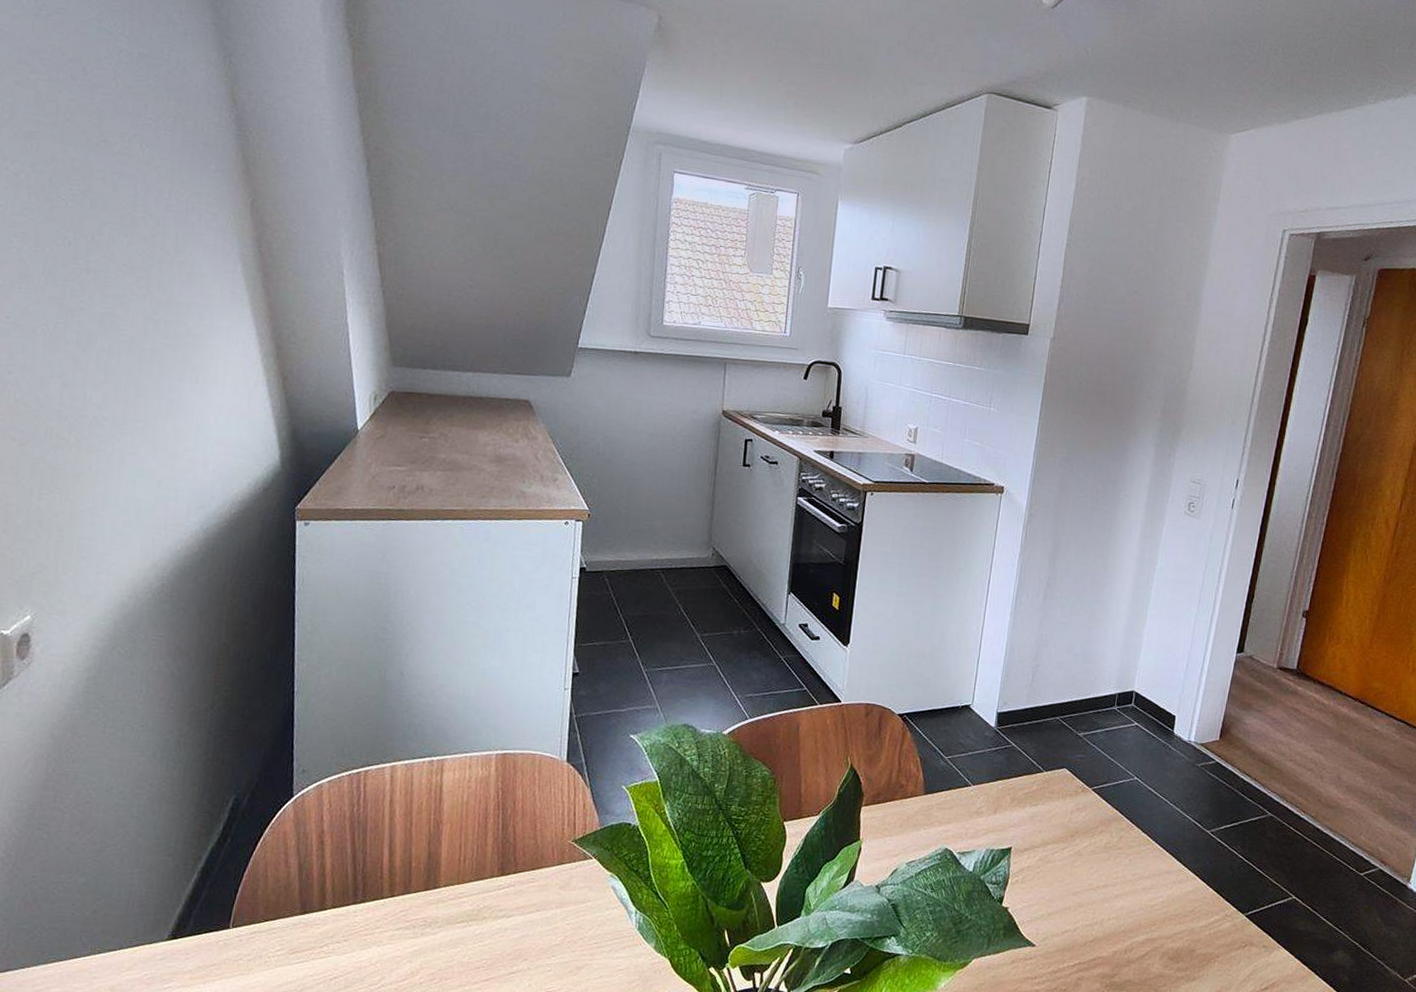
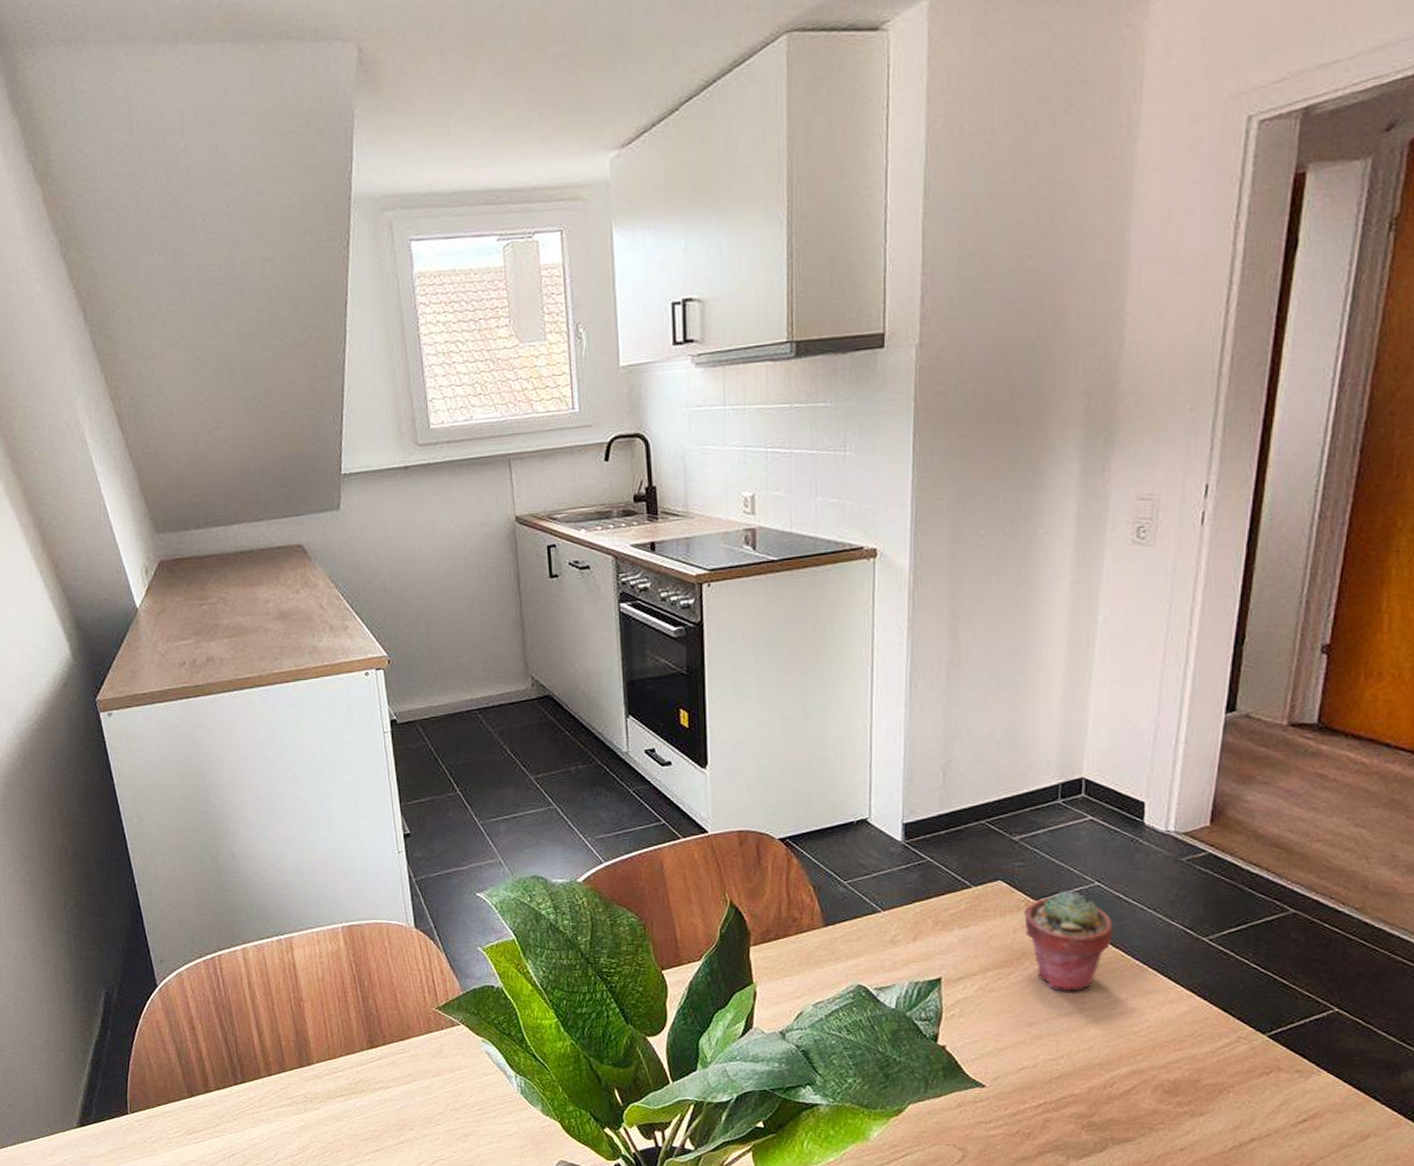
potted succulent: none [1079,782,1144,868] -> present [1024,890,1113,992]

